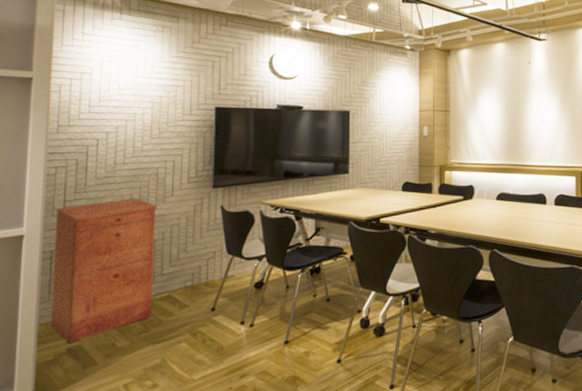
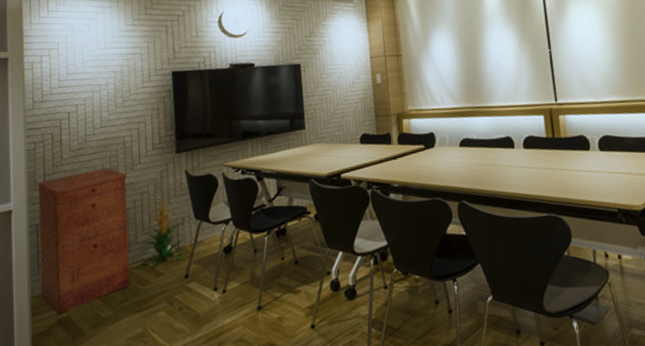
indoor plant: none [164,233,216,300] -> present [140,199,187,268]

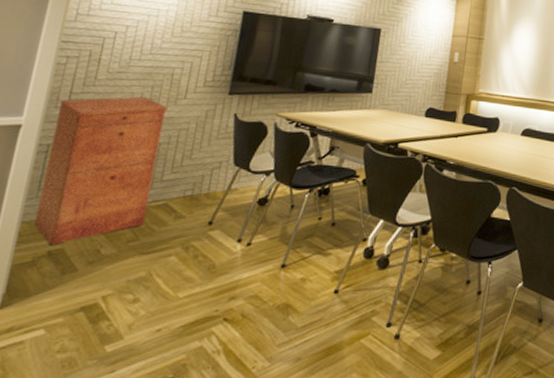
indoor plant: present [140,199,187,268] -> none [160,139,218,210]

